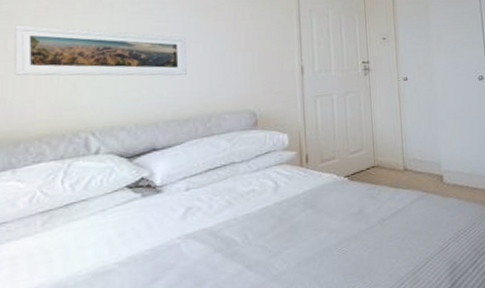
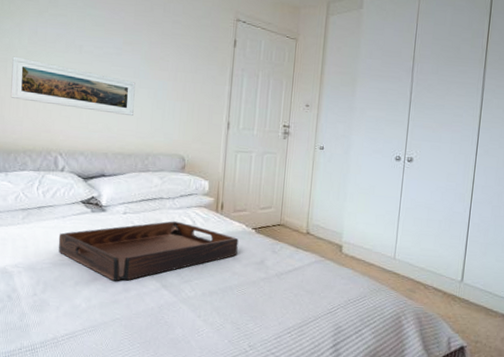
serving tray: none [98,186,332,277] -> present [58,221,239,281]

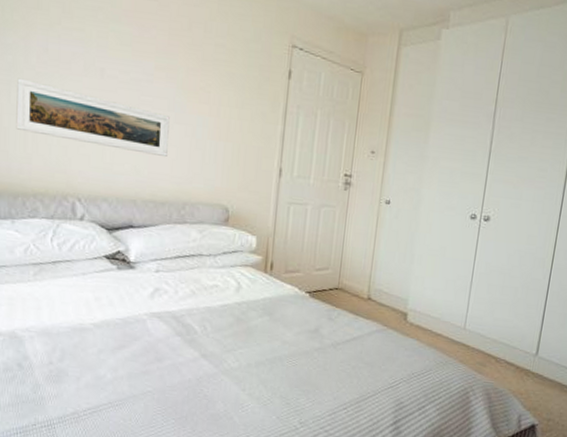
serving tray: present [58,221,239,281] -> none [77,281,290,349]

